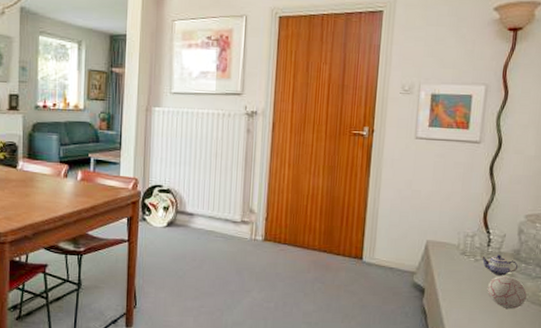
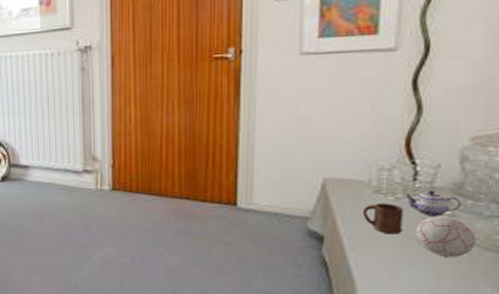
cup: none [452,263,481,289] -> present [362,203,404,234]

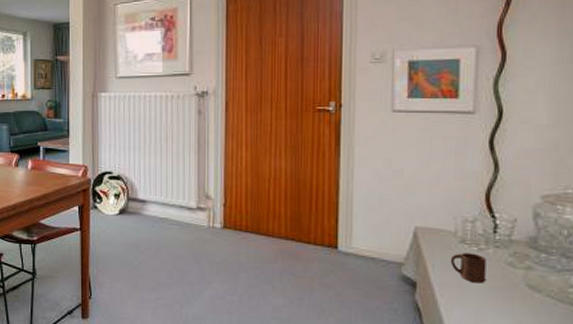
teapot: present [403,191,462,216] -> none [485,243,537,268]
decorative ball: present [415,216,476,257] -> none [497,268,551,307]

